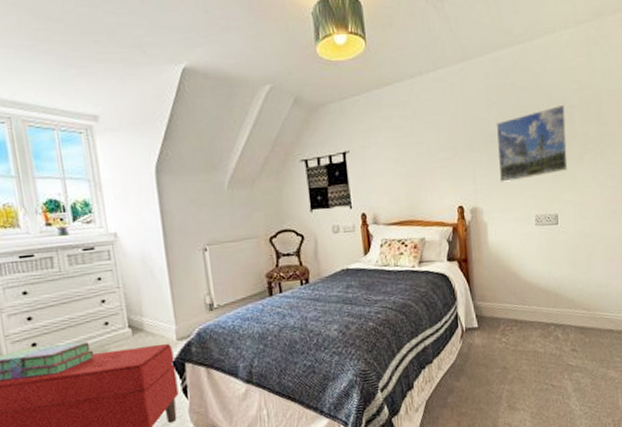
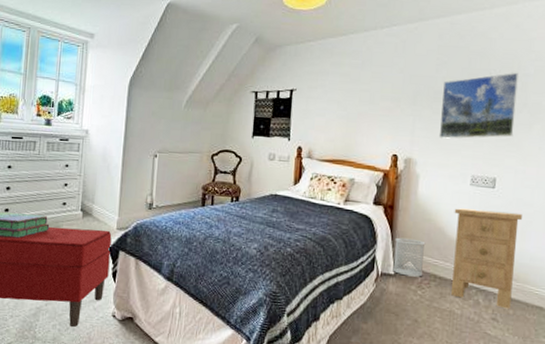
wastebasket: none [474,288,505,326] -> present [393,237,426,277]
nightstand: none [524,244,586,338] -> present [451,208,522,309]

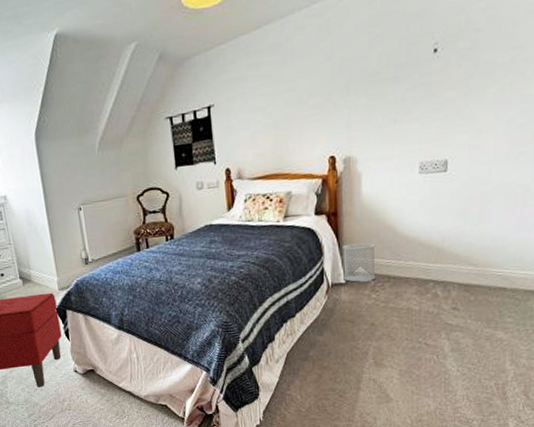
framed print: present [438,72,518,139] -> none [378,28,467,127]
nightstand: present [451,208,522,309] -> none [403,193,479,296]

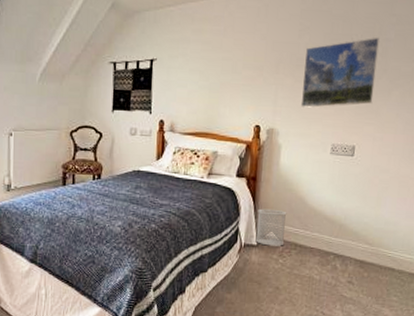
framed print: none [378,28,467,127] -> present [300,37,379,108]

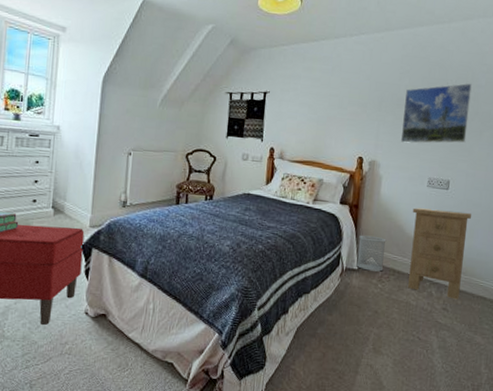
nightstand: none [311,177,379,272] -> present [408,208,471,300]

